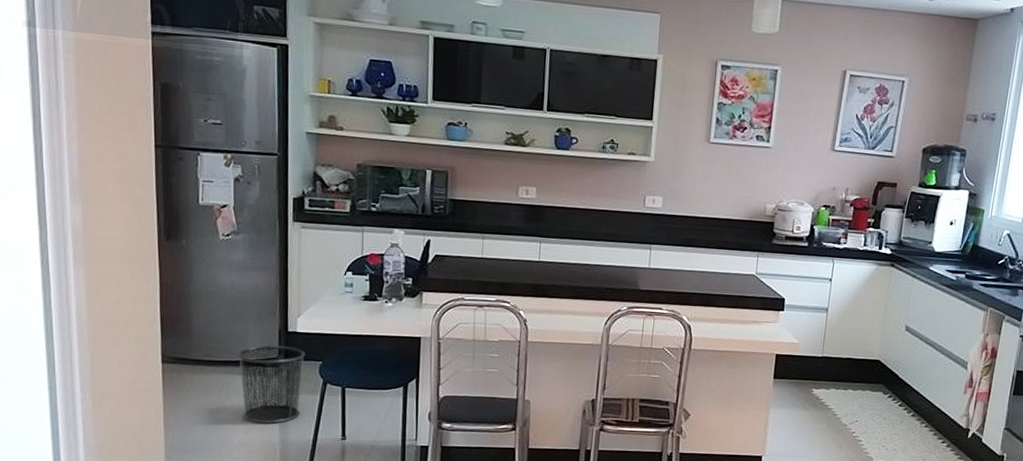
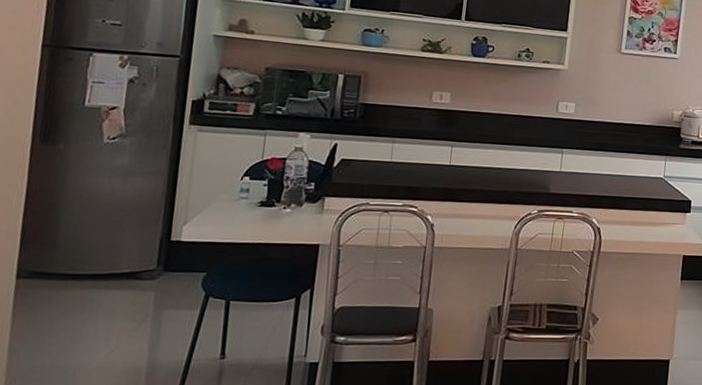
trash can: present [238,345,305,424] -> none [106,256,188,344]

